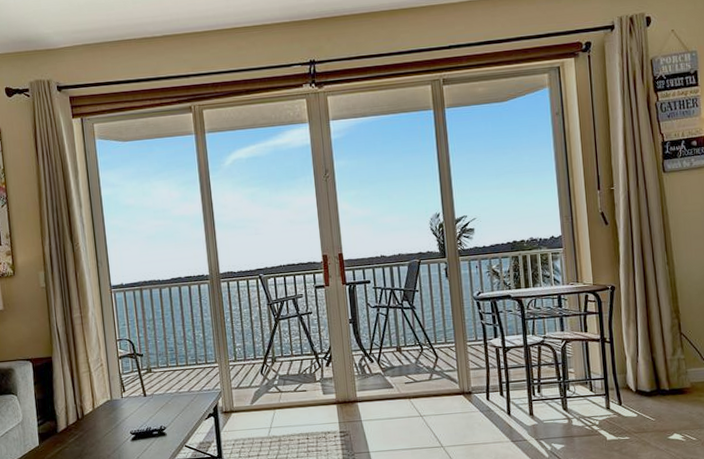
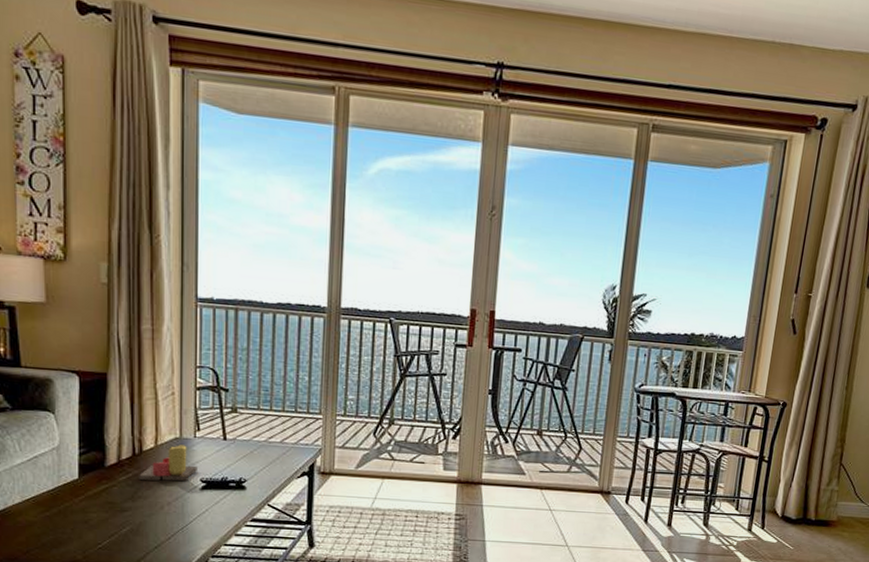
candle: none [83,405,127,440] -> present [139,445,197,482]

